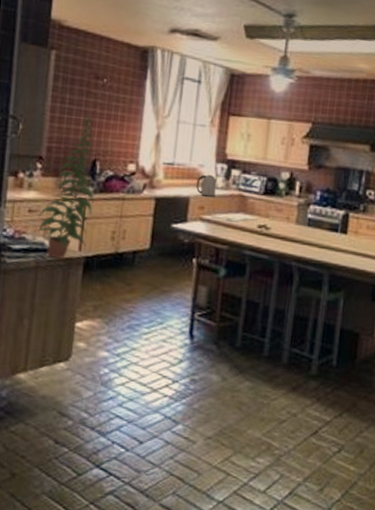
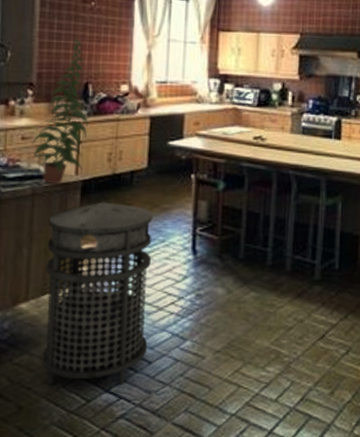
trash can: none [35,279,153,461] -> present [41,202,153,385]
kettle: present [196,174,217,198] -> none [191,90,211,113]

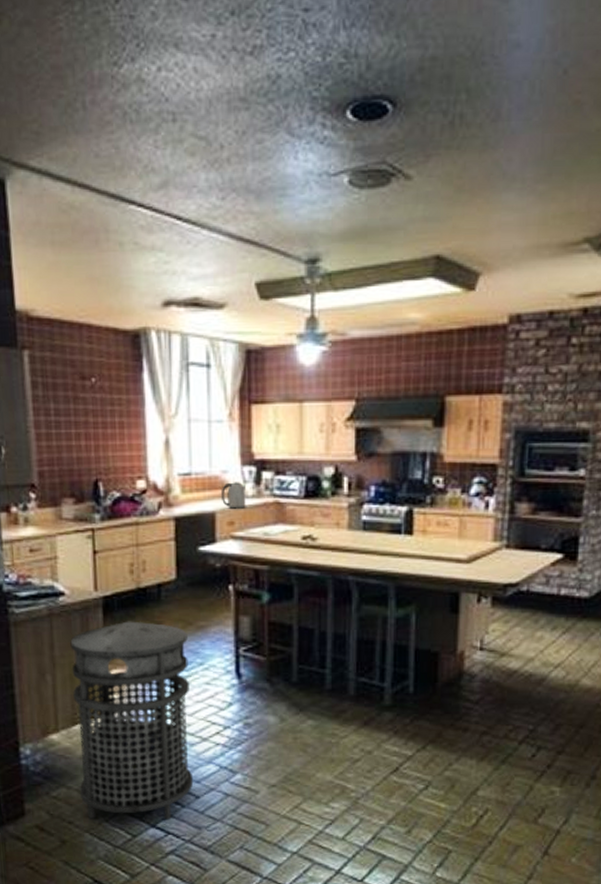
plant: present [29,38,88,184] -> none [40,426,103,603]
kettle: none [191,90,211,113] -> present [222,482,246,510]

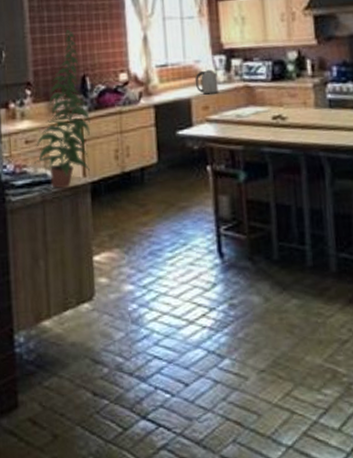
plant: none [40,426,103,603] -> present [35,29,90,189]
trash can: present [70,621,194,819] -> none [61,204,183,410]

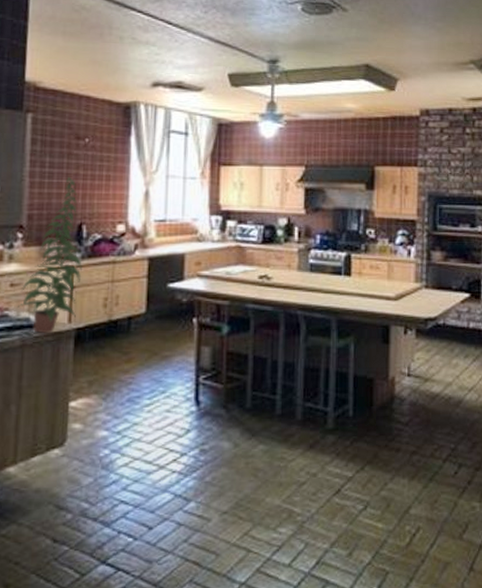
kettle: present [195,70,219,96] -> none [191,228,212,252]

